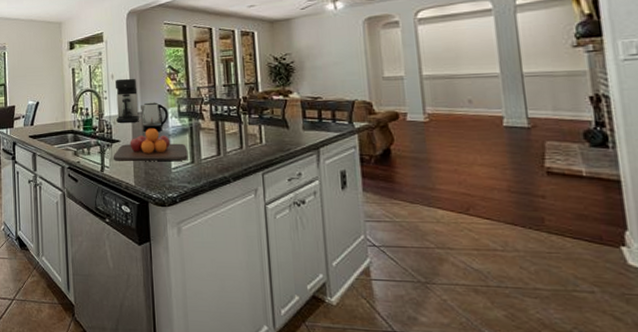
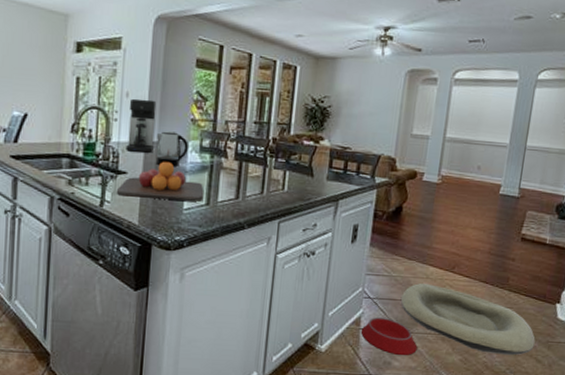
pet bowl: none [372,267,446,310] -> present [360,317,418,355]
dog bed: none [412,227,605,312] -> present [401,283,536,356]

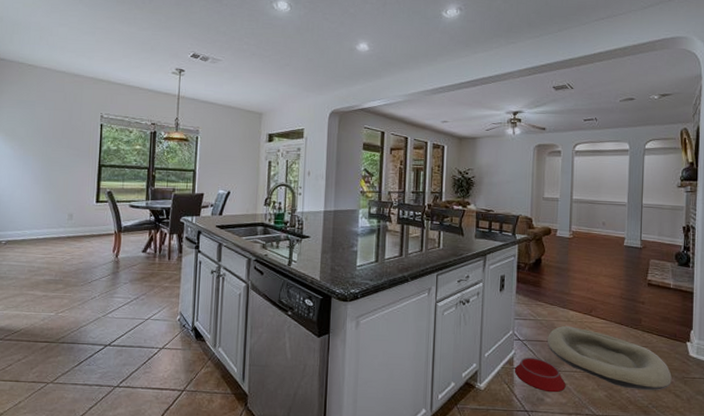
chopping board: present [117,161,204,202] -> none [302,226,373,259]
coffee maker: present [126,98,157,153] -> none [308,176,333,220]
kettle: present [155,130,188,166] -> none [333,201,359,230]

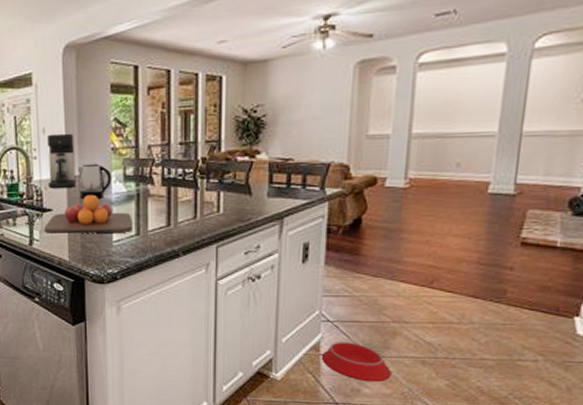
chopping board: none [302,226,373,259] -> present [45,194,133,233]
coffee maker: none [308,176,333,220] -> present [48,133,76,188]
kettle: none [333,201,359,230] -> present [78,162,111,199]
dog bed: present [548,325,672,391] -> none [367,301,547,379]

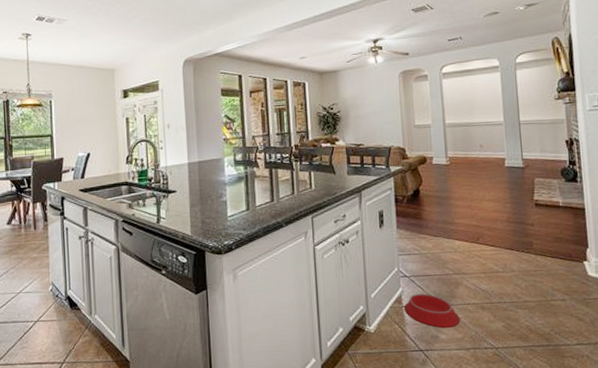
chopping board: present [45,194,133,233] -> none [170,177,244,212]
coffee maker: present [48,133,76,188] -> none [172,127,196,173]
kettle: present [78,162,111,199] -> none [197,150,225,181]

